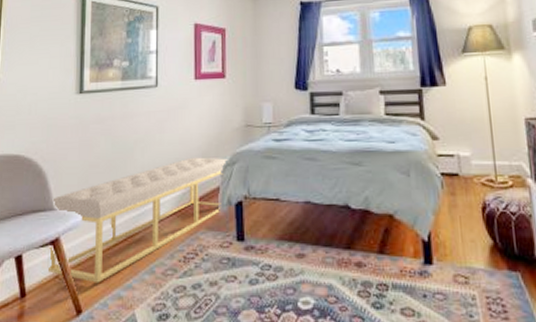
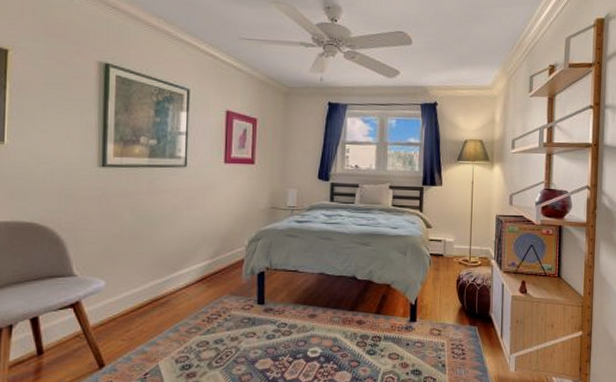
bench: present [47,157,228,283] -> none [67,232,253,341]

